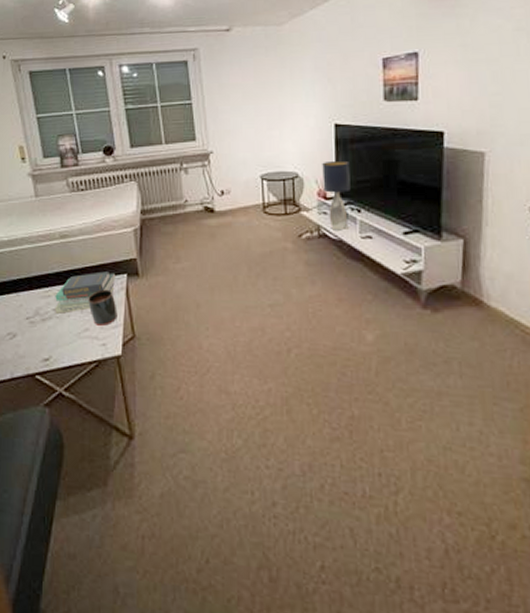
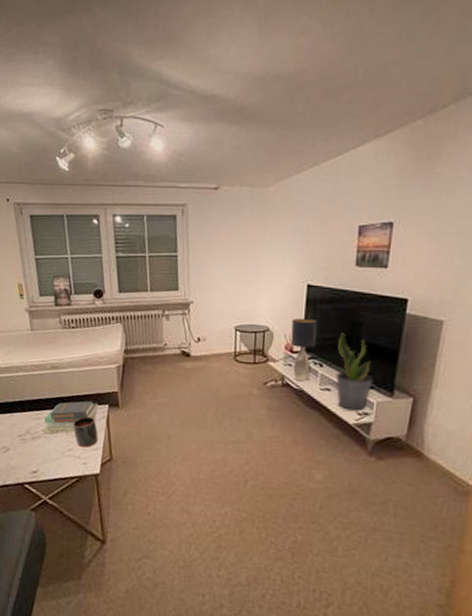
potted plant: none [375,173,417,259] -> present [336,333,373,411]

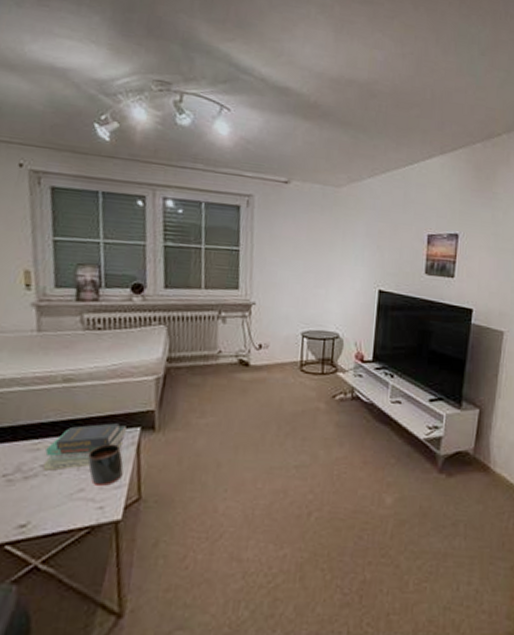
table lamp: present [290,318,317,382] -> none [361,325,388,394]
potted plant: present [336,333,373,411] -> none [407,342,442,425]

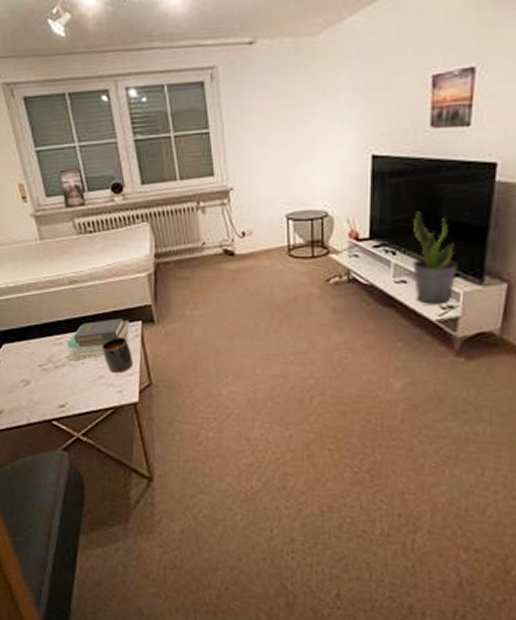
potted plant: none [407,342,442,425] -> present [413,212,458,305]

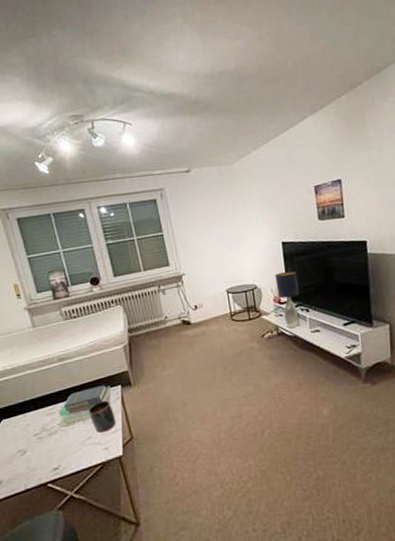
table lamp: none [355,197,386,275] -> present [275,271,302,329]
potted plant: present [413,212,458,305] -> none [317,279,354,346]

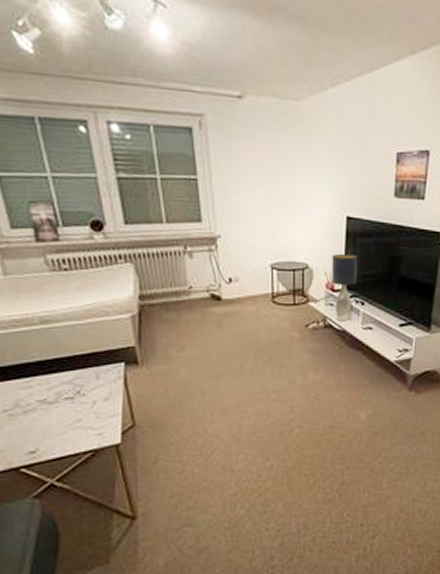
books: present [59,385,112,427] -> none [38,360,112,405]
mug: present [88,400,116,433] -> none [79,379,115,415]

